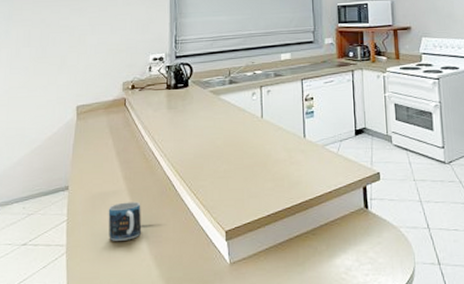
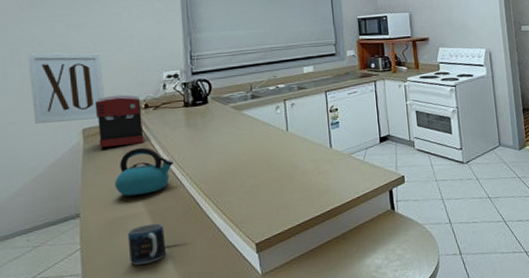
wall art: none [36,34,98,99] -> present [27,53,104,124]
coffee maker: none [88,75,129,124] -> present [95,94,144,147]
kettle: none [101,126,154,173] -> present [115,147,173,196]

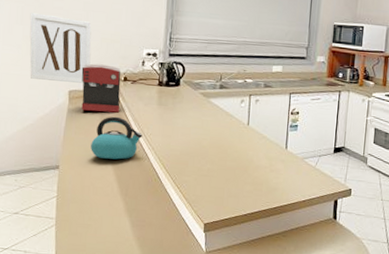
mug: present [127,223,167,265] -> none [95,186,127,221]

